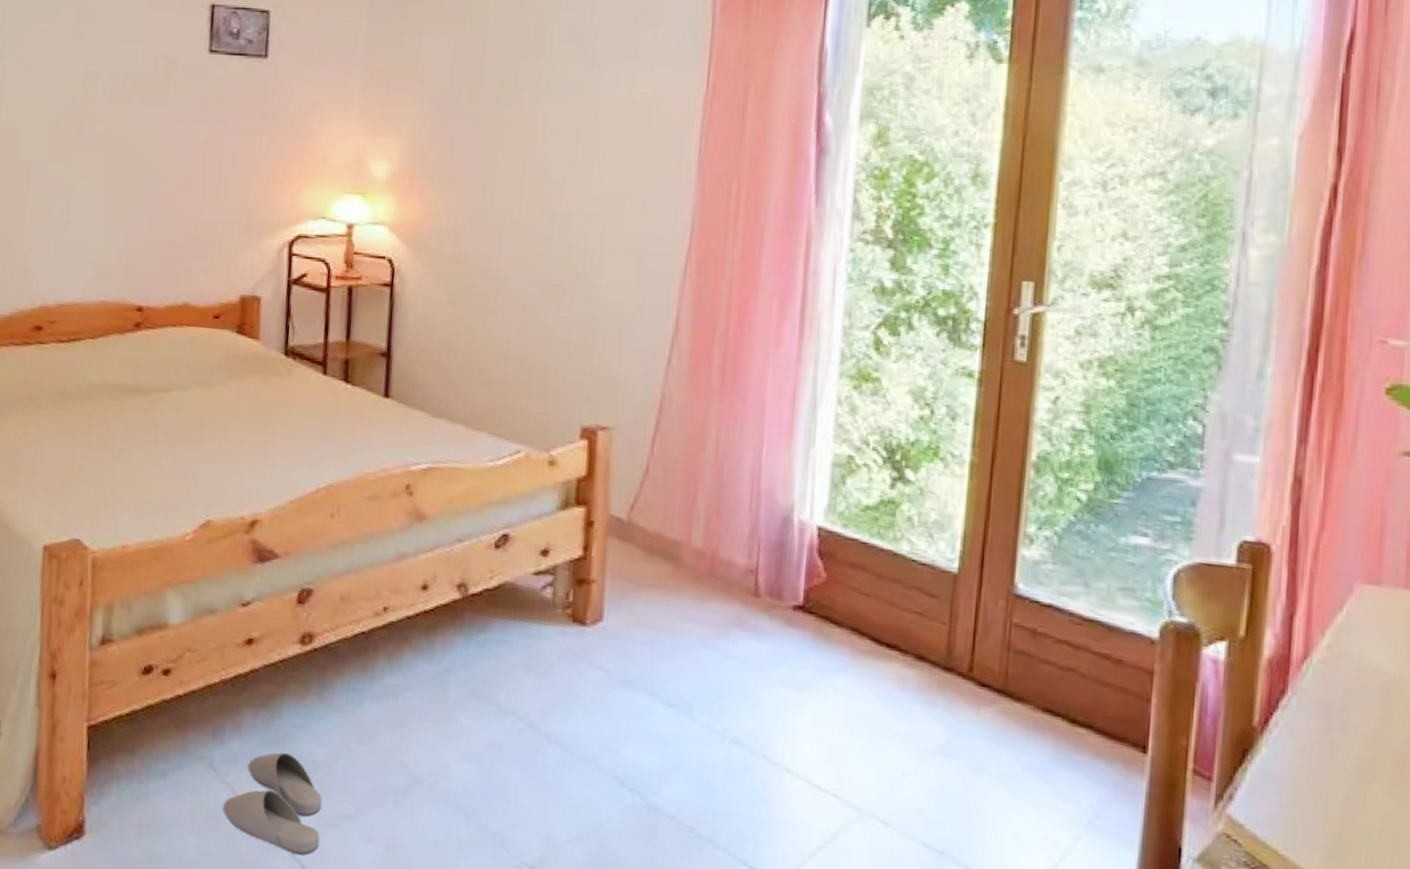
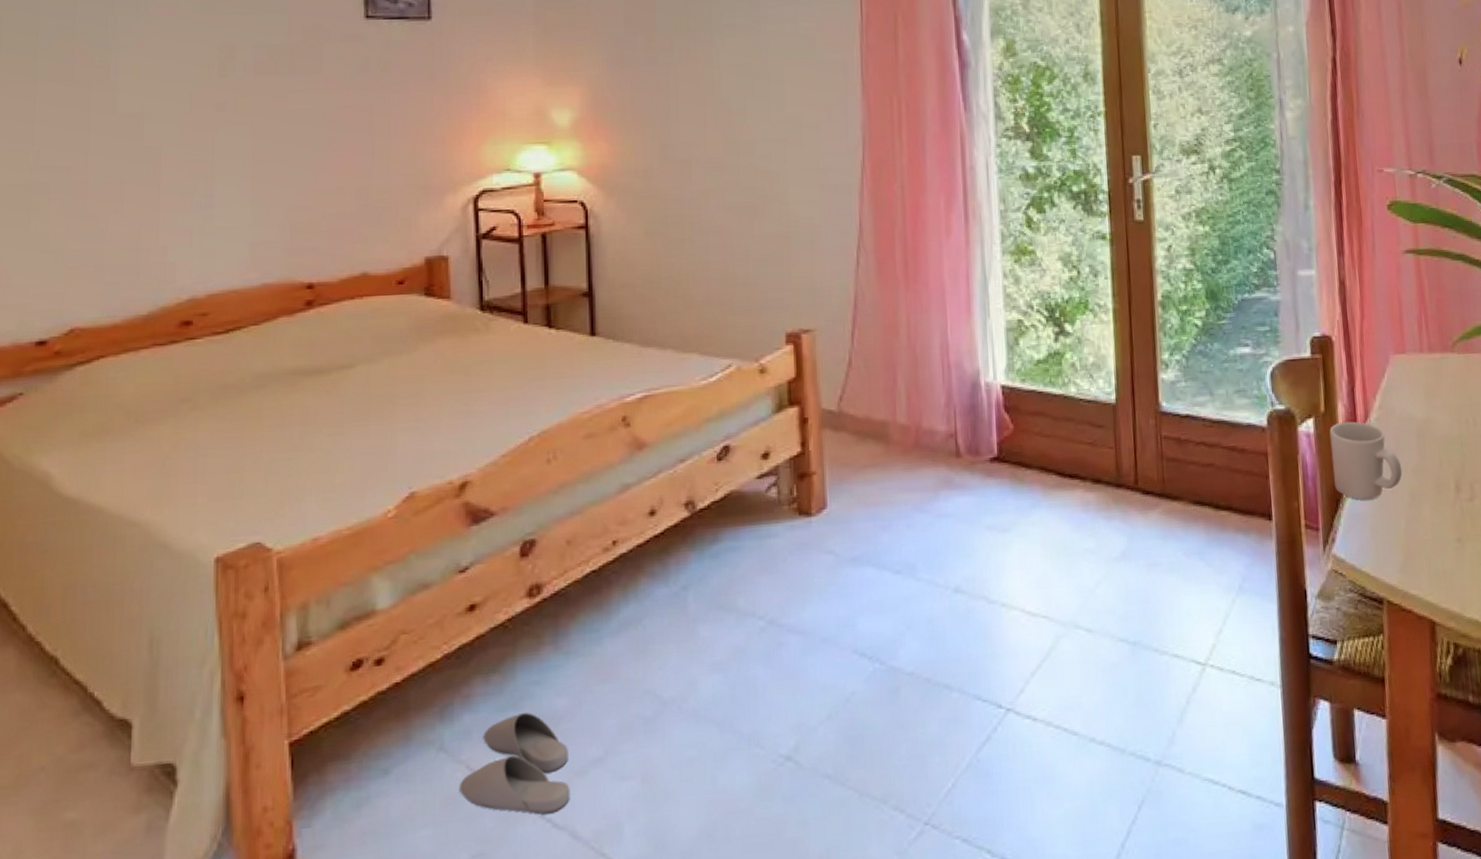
mug: none [1243,654,1350,760] -> present [1329,421,1403,500]

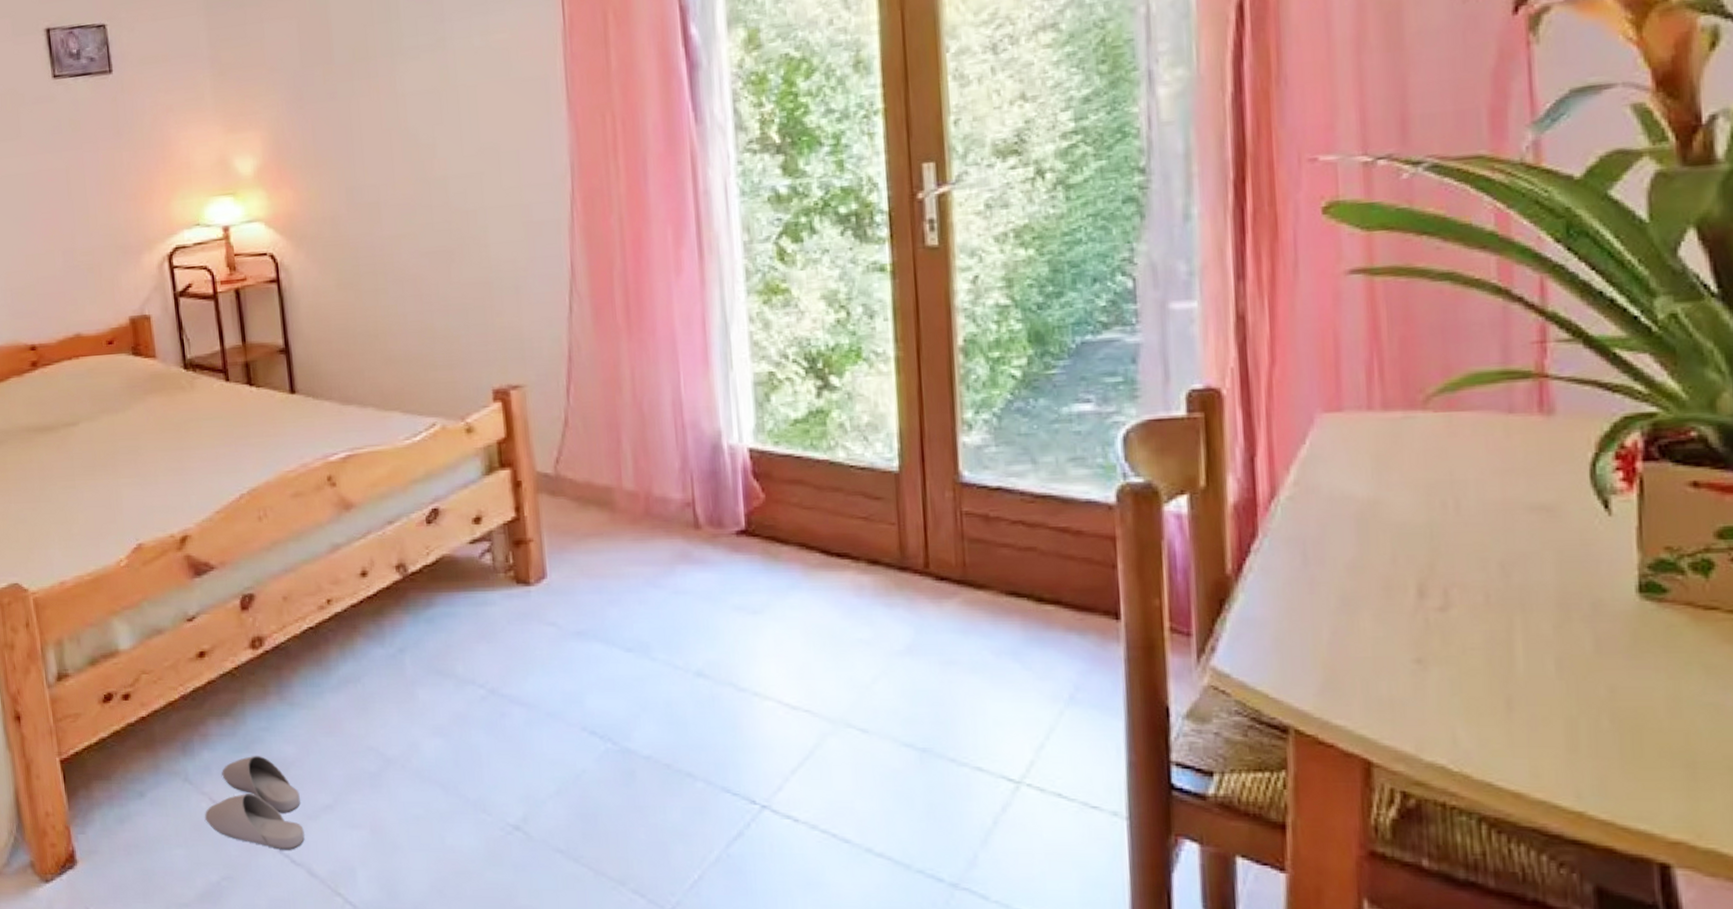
mug: present [1329,421,1403,500] -> none [1212,500,1329,602]

